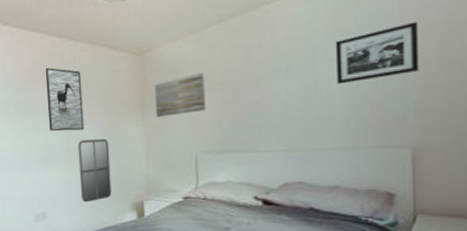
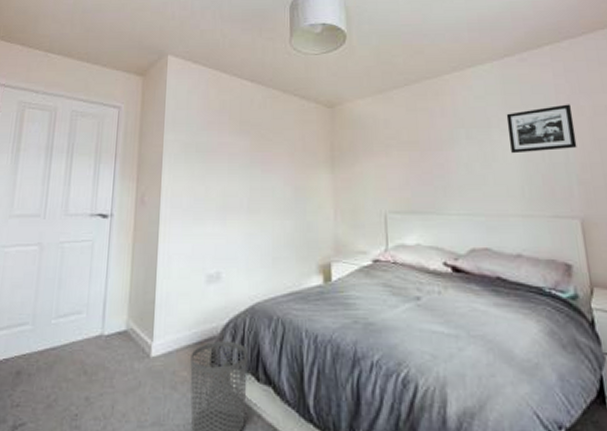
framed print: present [45,68,84,132] -> none [232,111,271,179]
home mirror: present [77,139,112,203] -> none [262,190,297,263]
wall art: present [155,73,206,117] -> none [345,131,395,172]

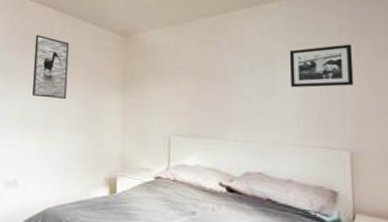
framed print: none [232,111,271,179] -> present [31,35,70,99]

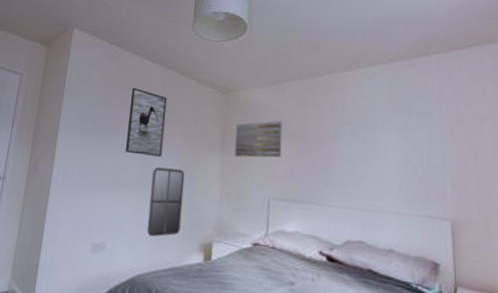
home mirror: none [55,109,89,173] -> present [146,167,185,237]
wall art: none [135,60,181,97] -> present [235,120,283,158]
picture frame: present [289,44,354,88] -> none [391,111,454,154]

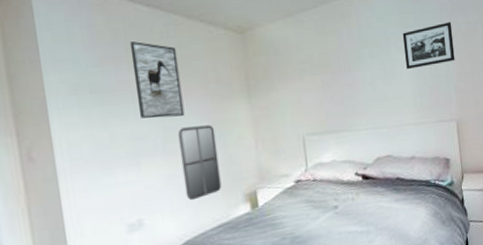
wall art: present [235,120,283,158] -> none [259,55,309,100]
picture frame: none [391,111,454,154] -> present [402,22,455,70]

